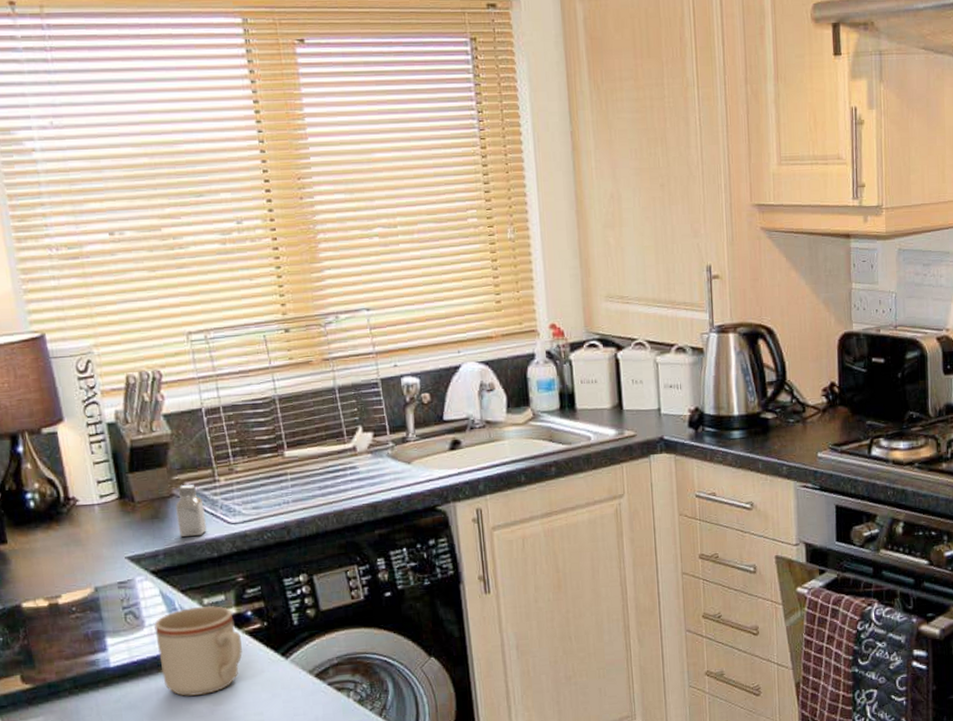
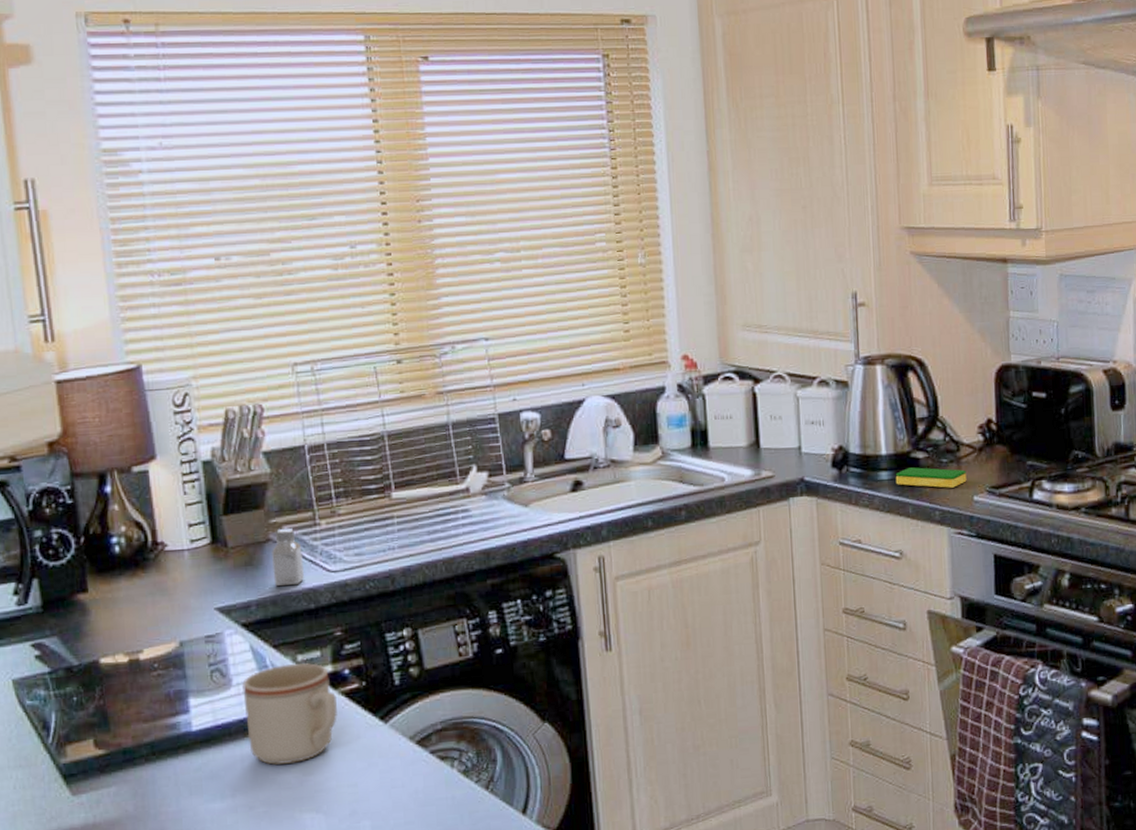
dish sponge: none [746,427,812,446] -> present [895,467,967,488]

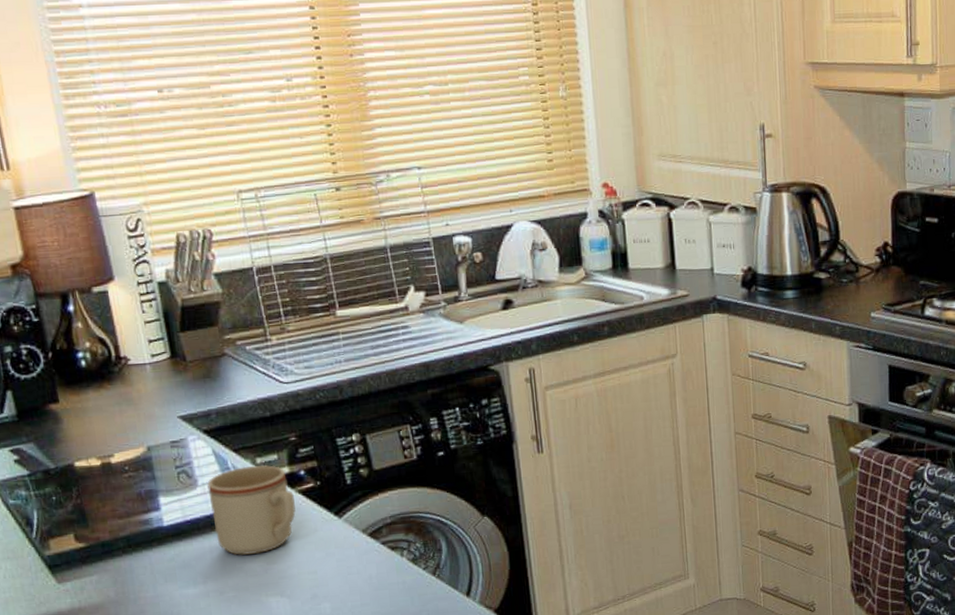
saltshaker: present [271,527,304,586] -> none [227,343,259,396]
dish sponge: present [895,467,967,488] -> none [799,286,865,306]

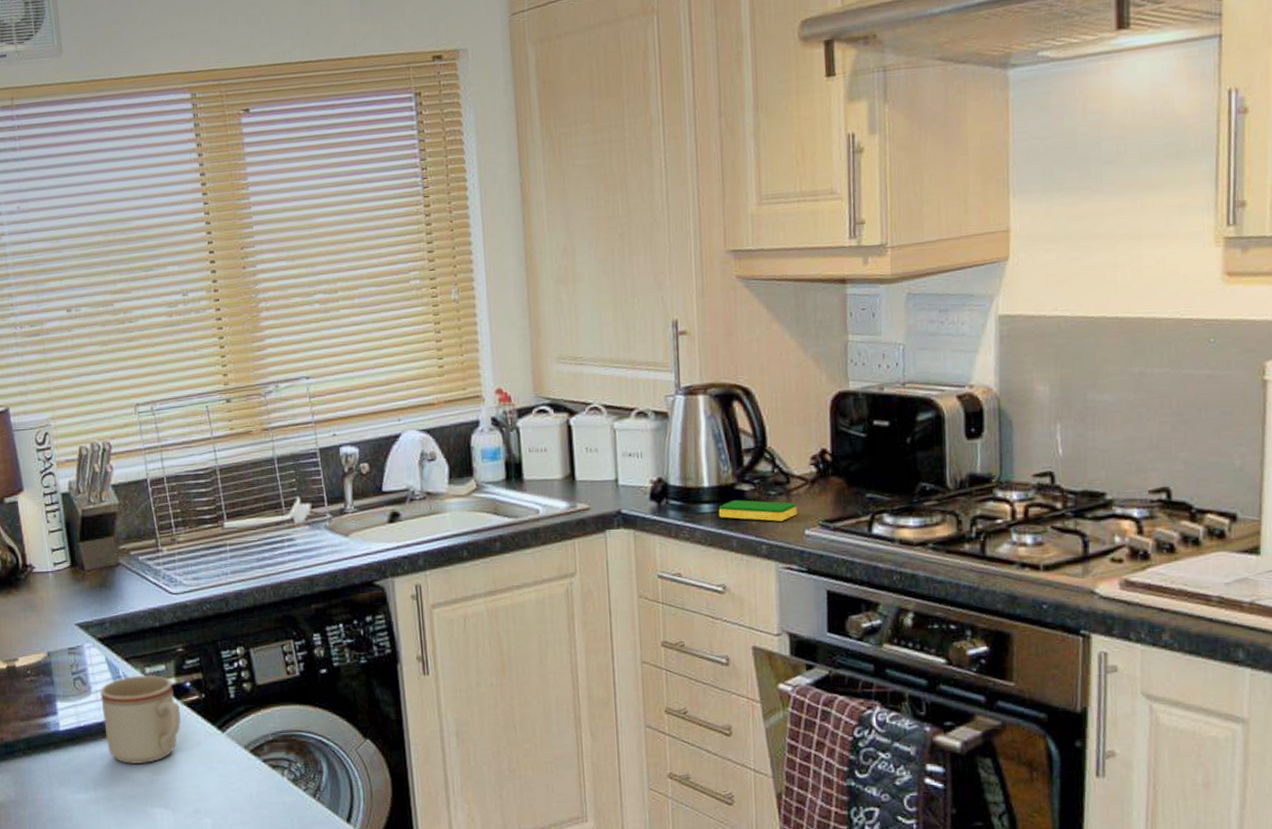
dish sponge: none [799,286,865,306] -> present [718,500,797,522]

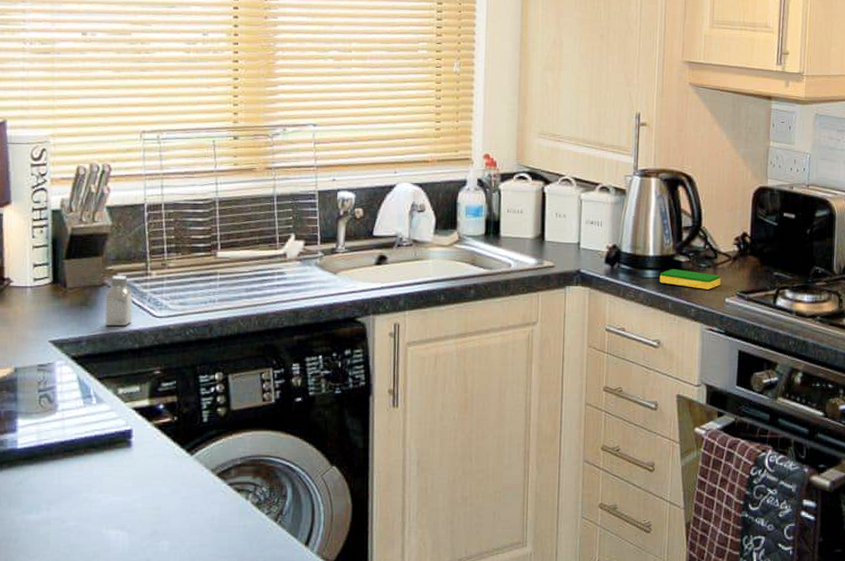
mug: present [100,675,181,764] -> none [66,395,150,484]
saltshaker: none [121,553,150,605] -> present [104,275,133,326]

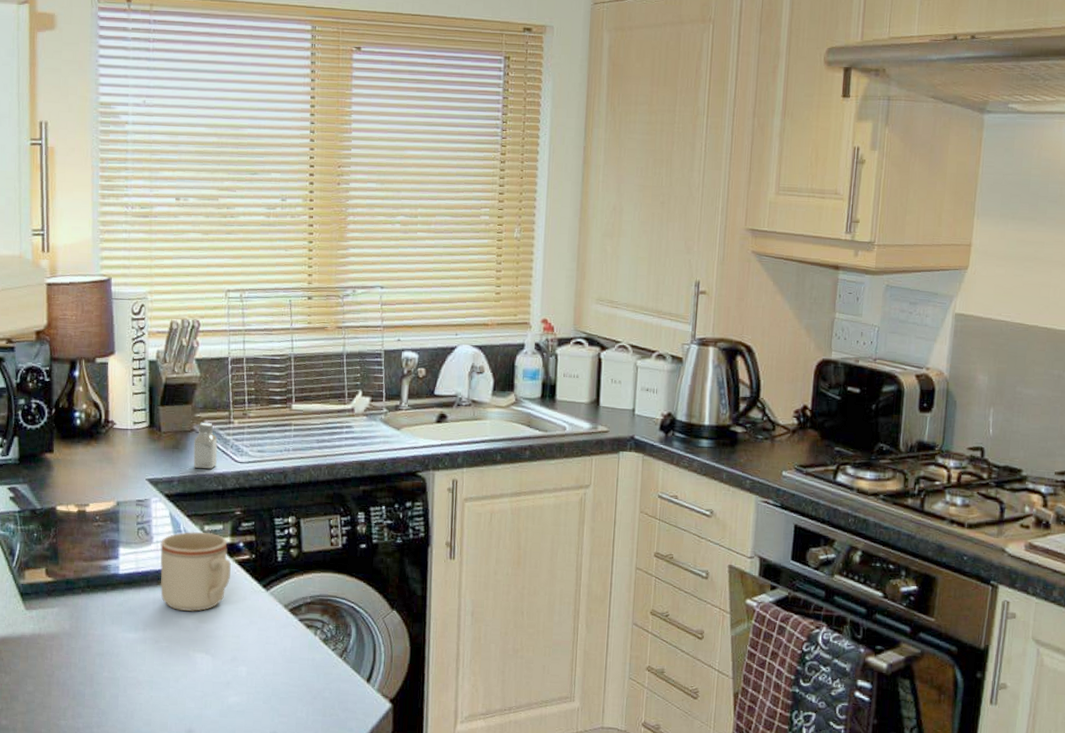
mug: none [66,395,150,484] -> present [160,531,231,612]
dish sponge: present [659,269,721,290] -> none [714,439,779,462]

